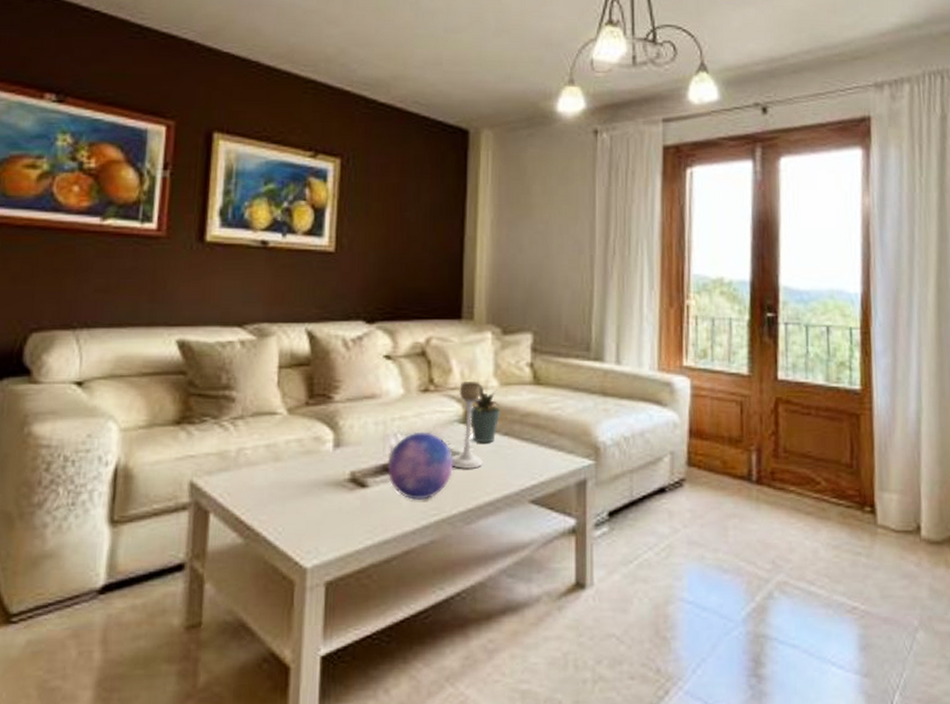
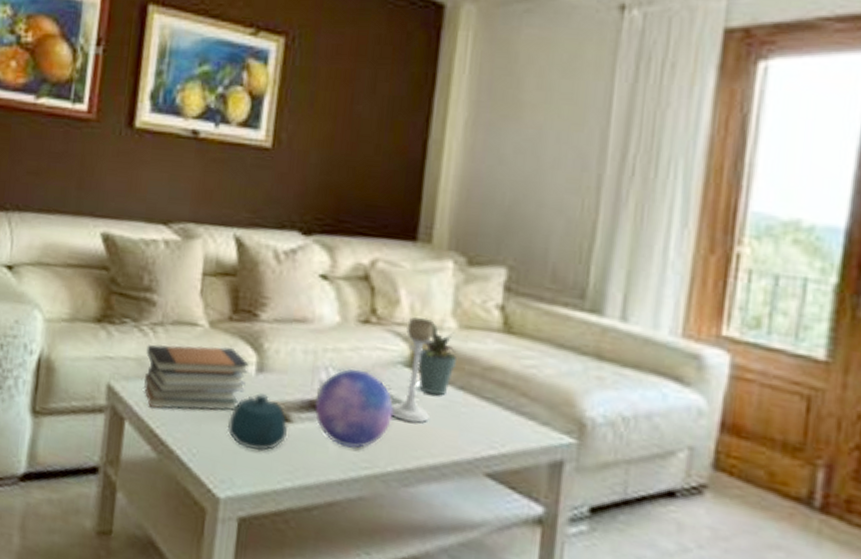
book stack: none [226,430,326,497] -> present [143,343,249,411]
teapot: none [310,466,366,518] -> present [227,393,289,452]

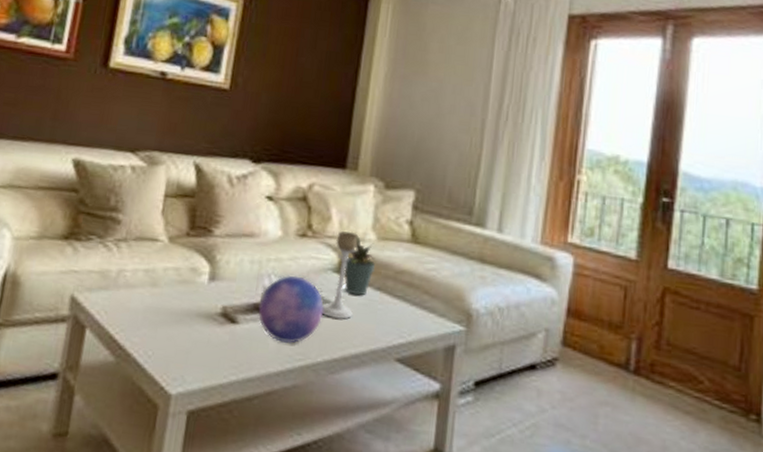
book stack: present [143,343,249,411] -> none [106,258,203,316]
teapot: present [227,393,289,452] -> none [181,299,235,350]

